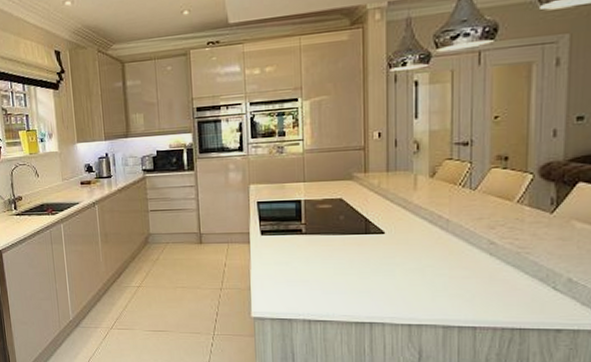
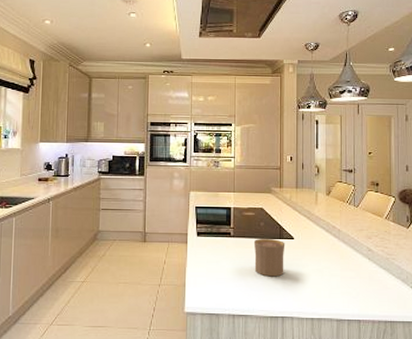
cup: none [331,233,373,278] -> present [253,238,285,277]

